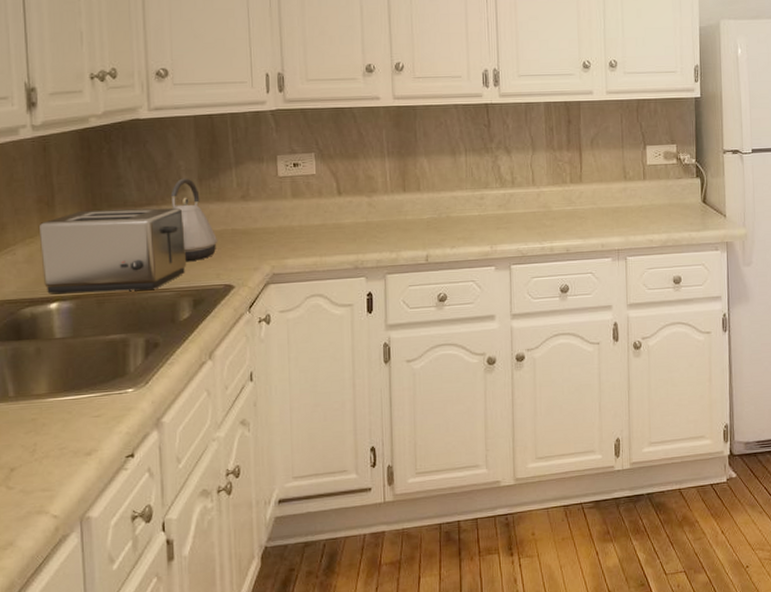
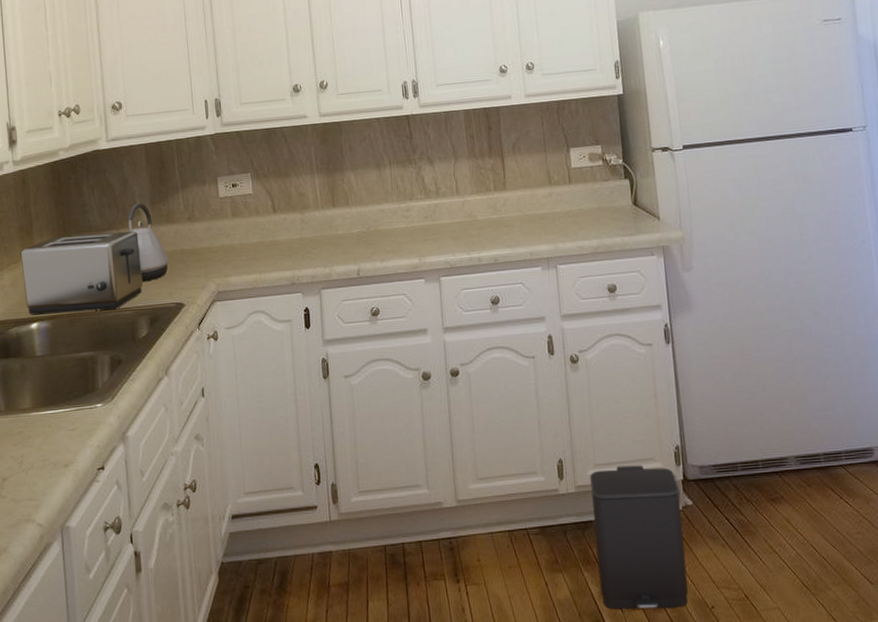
pedal bin: none [645,442,727,574] -> present [590,465,689,610]

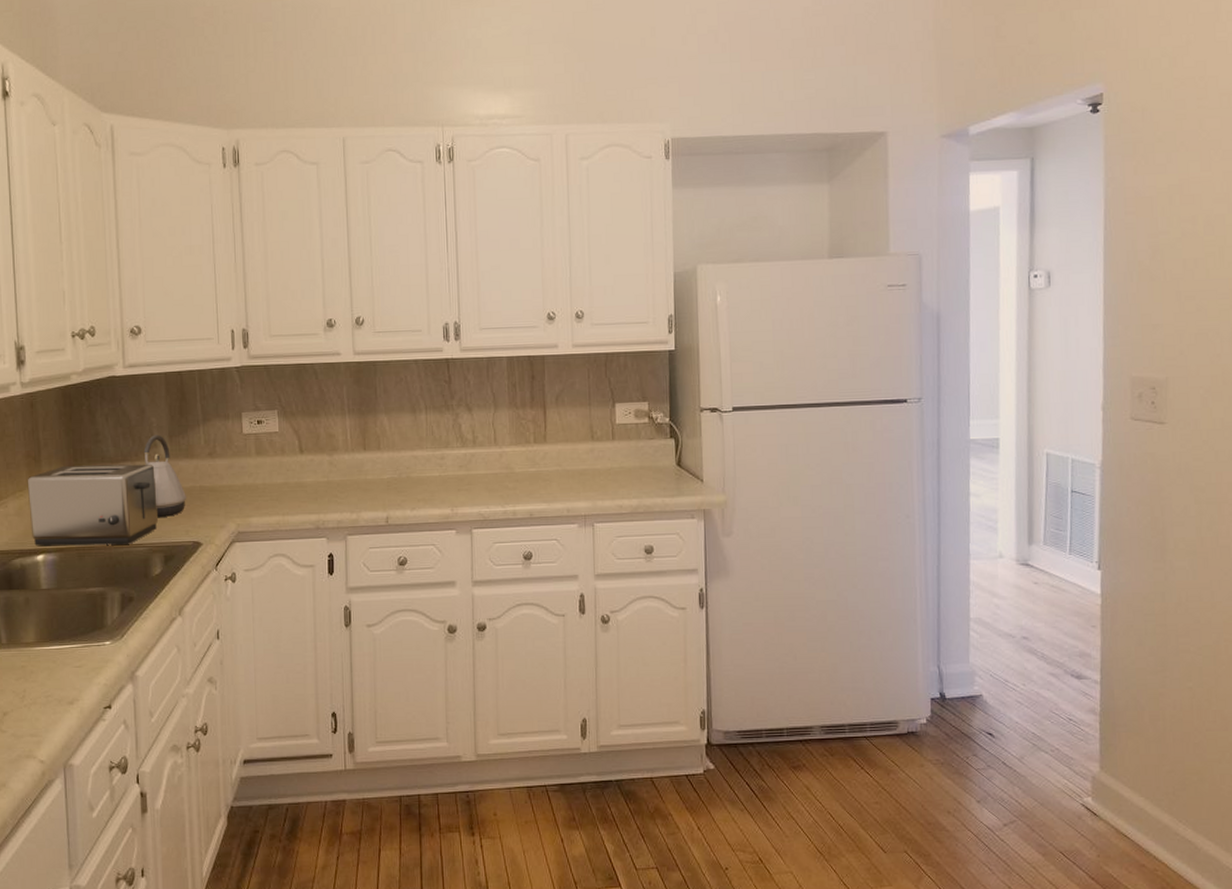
pedal bin: present [590,465,689,610] -> none [613,728,704,869]

